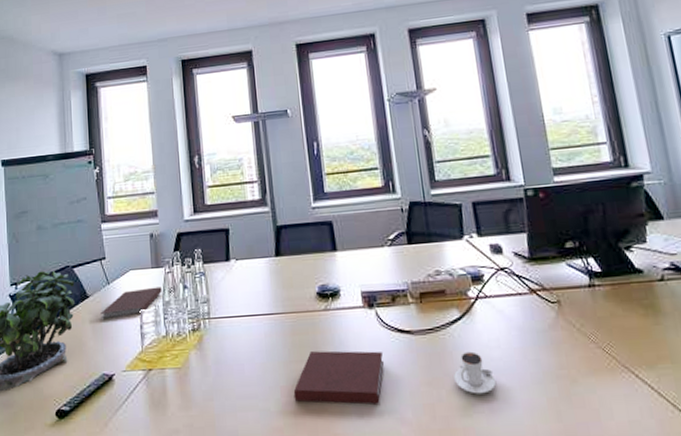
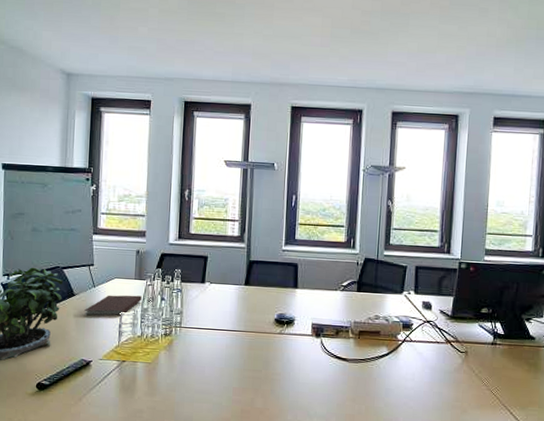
notebook: present [293,351,385,405] -> none [243,364,322,410]
cappuccino: present [454,351,496,394] -> none [374,380,406,412]

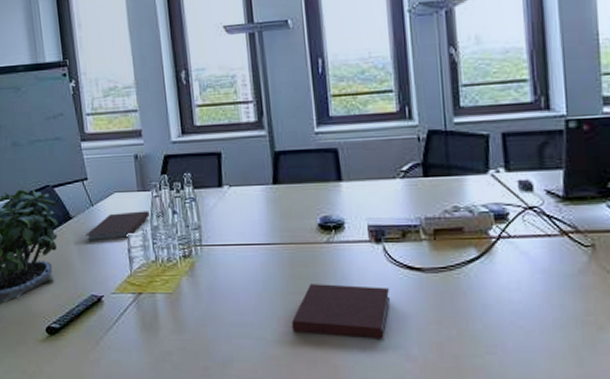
notebook: none [243,364,322,410] -> present [291,284,391,339]

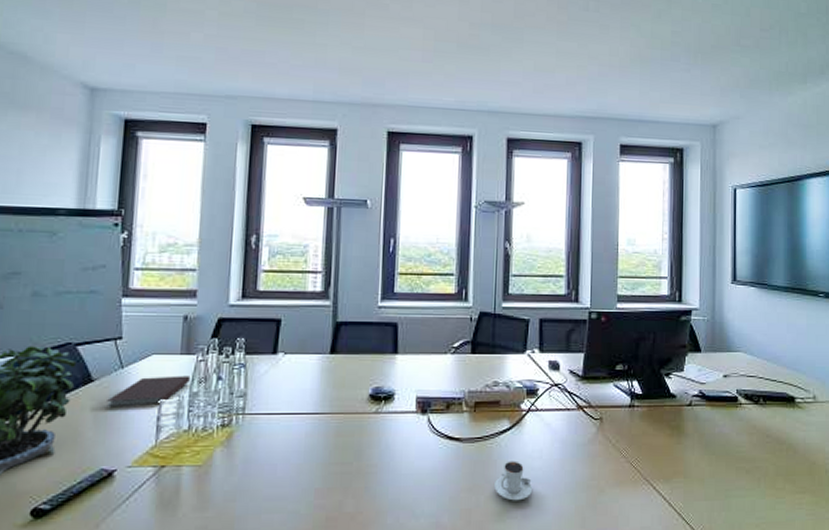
notebook: present [291,284,391,339] -> none [328,454,430,509]
cappuccino: none [466,292,514,336] -> present [494,461,533,501]

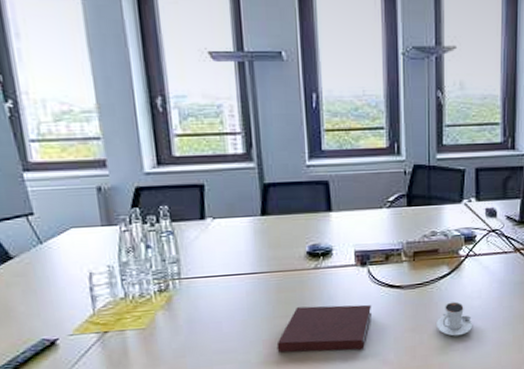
notebook: present [107,375,190,406] -> none [32,246,117,281]
notebook: none [328,454,430,509] -> present [276,304,373,353]

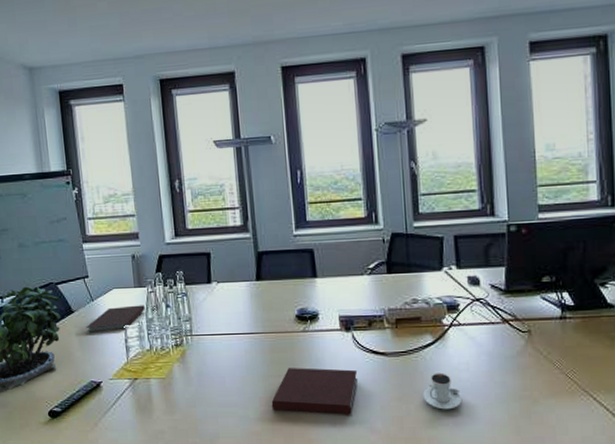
notebook: none [32,246,117,281] -> present [86,305,145,332]

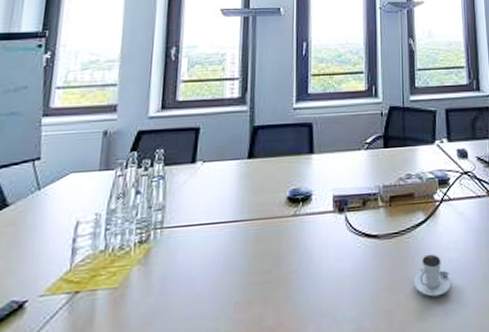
notebook: present [86,305,145,332] -> none [21,192,108,231]
notebook: present [271,368,358,415] -> none [248,257,349,319]

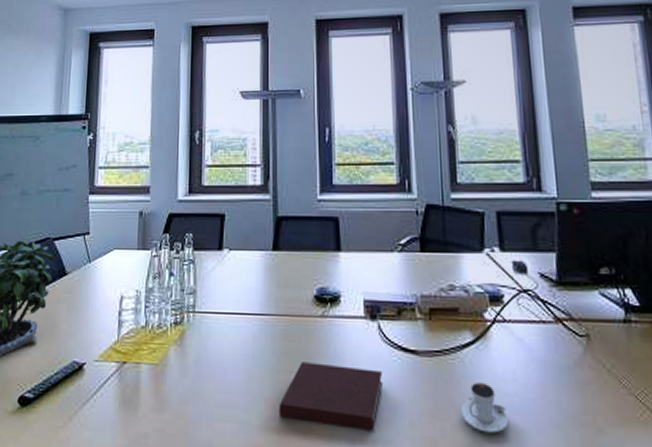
notebook: none [248,257,349,319] -> present [278,362,384,431]

